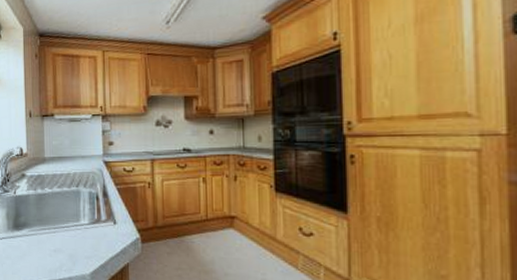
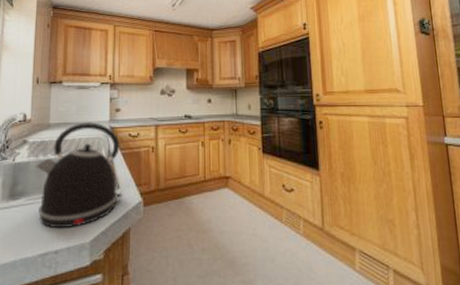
kettle: none [35,156,120,260] -> present [36,122,123,229]

